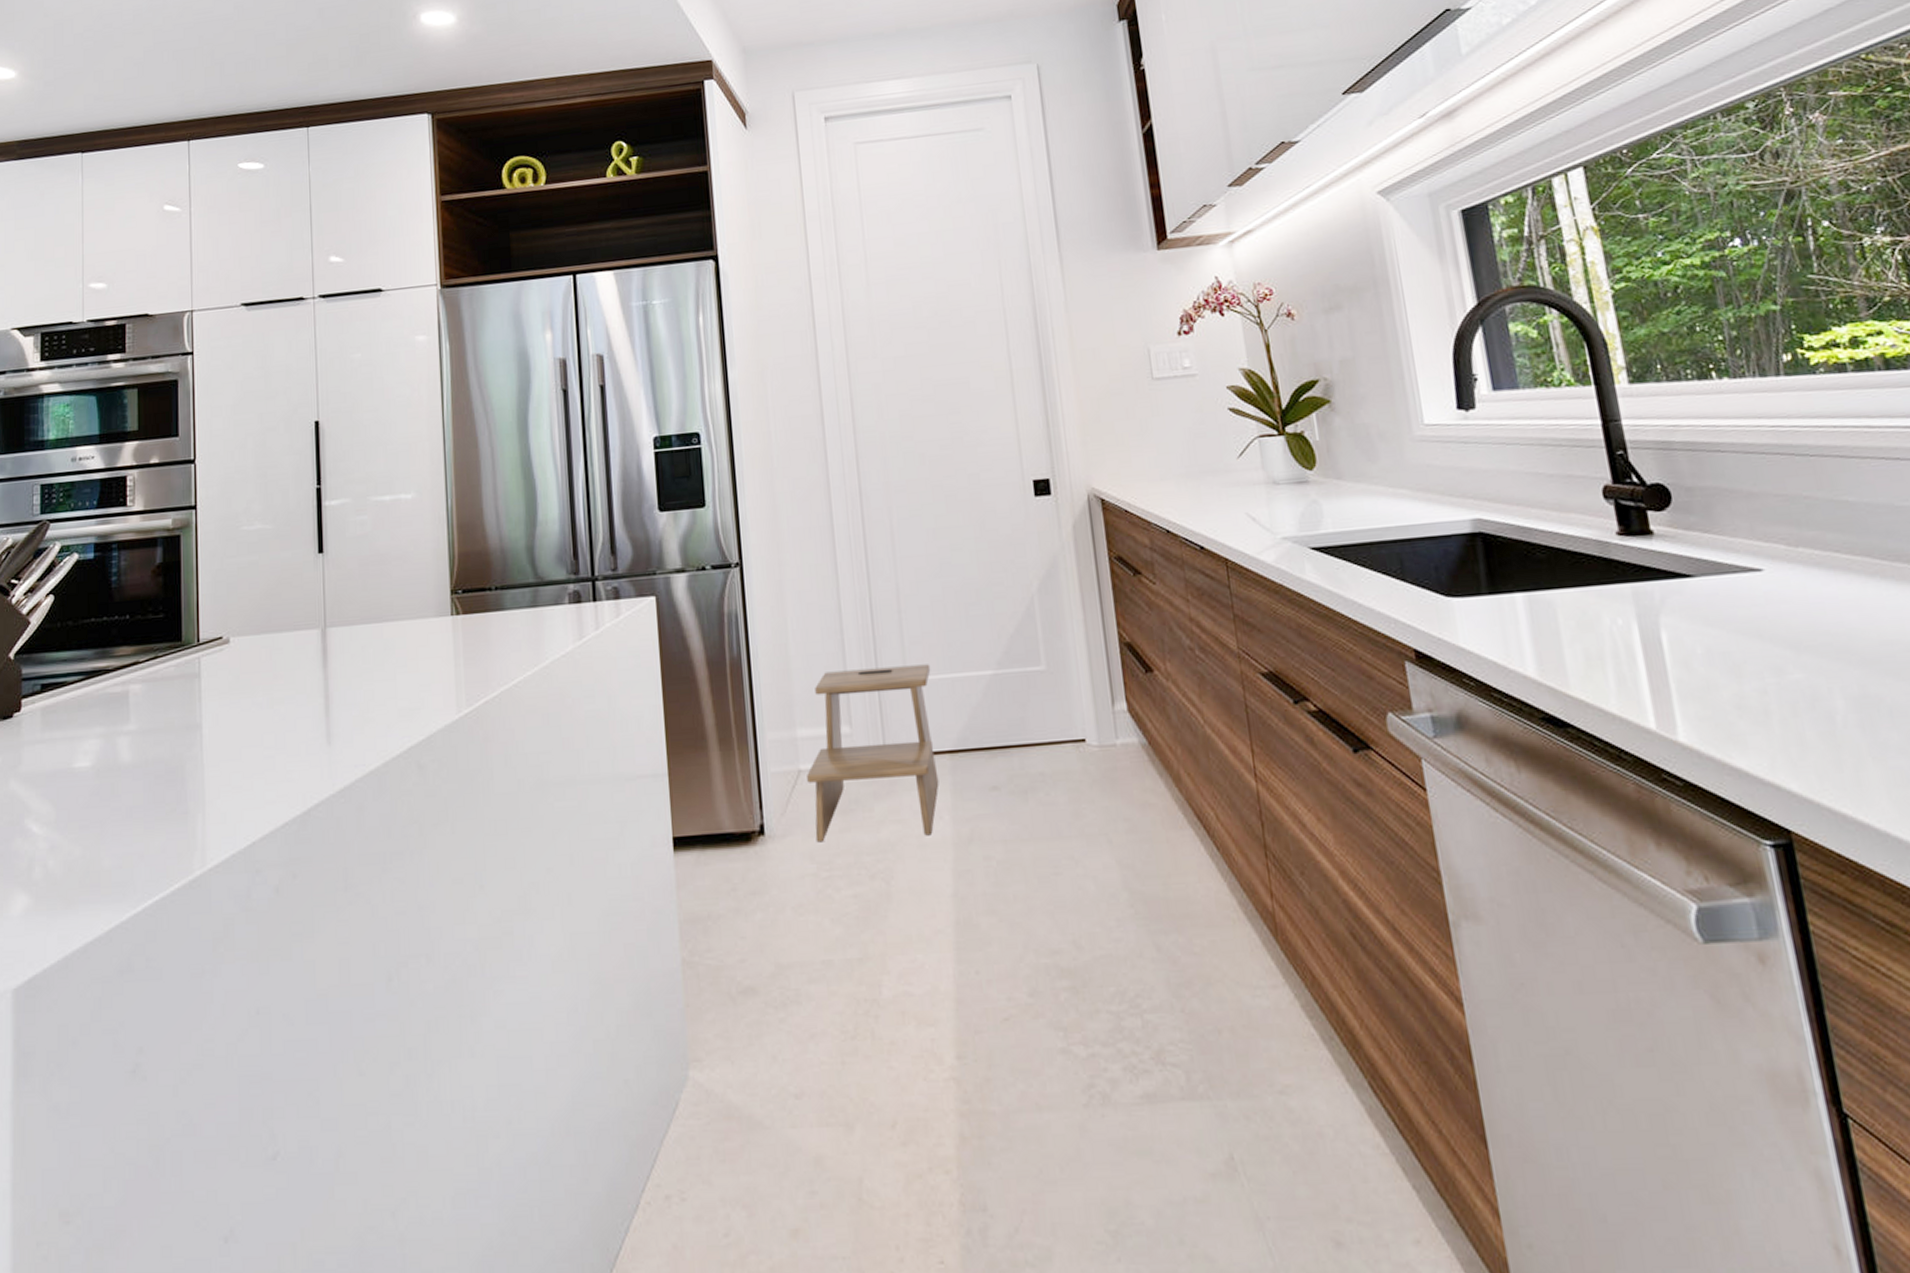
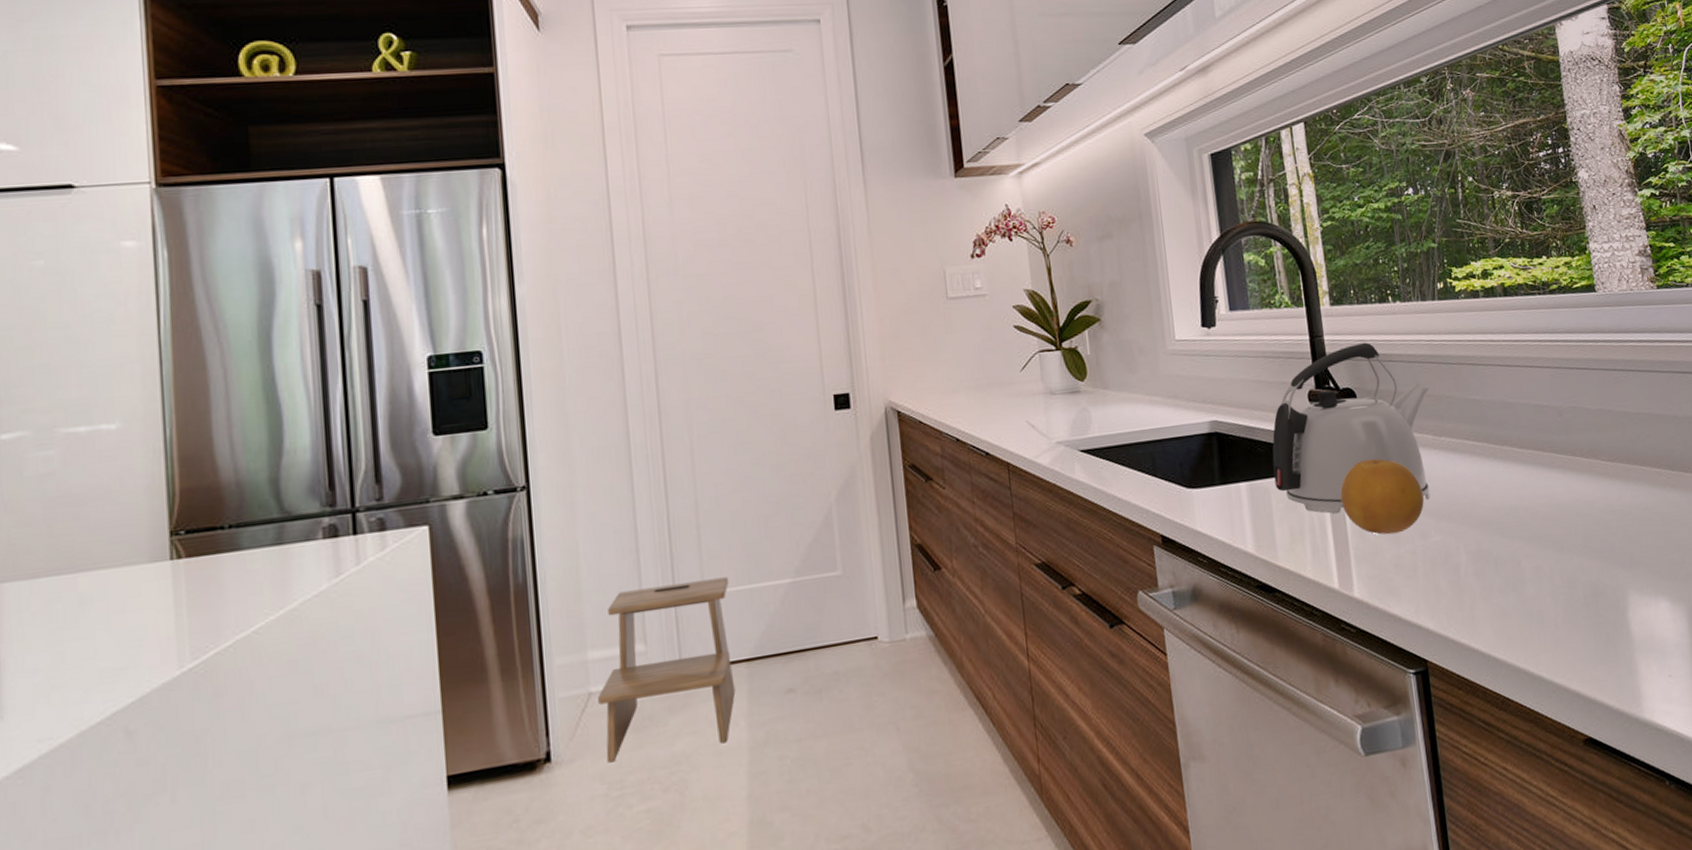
kettle: none [1556,428,1786,638] -> present [1272,342,1431,514]
fruit: none [1652,571,1777,667] -> present [1340,458,1424,535]

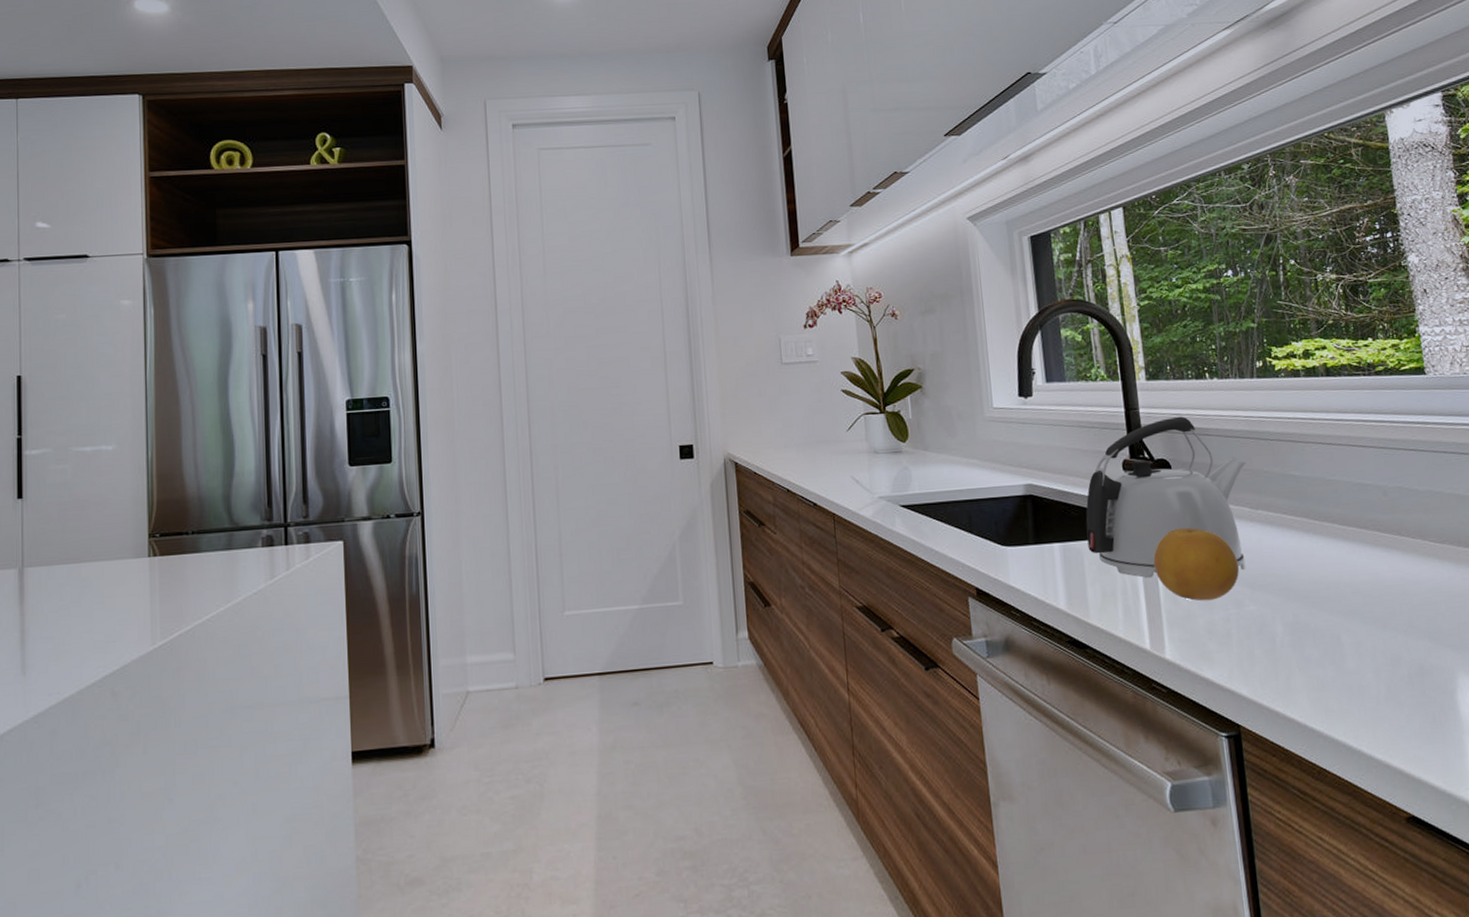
step stool: present [598,577,736,763] -> none [474,600,589,753]

